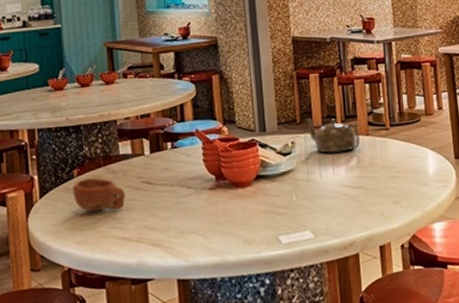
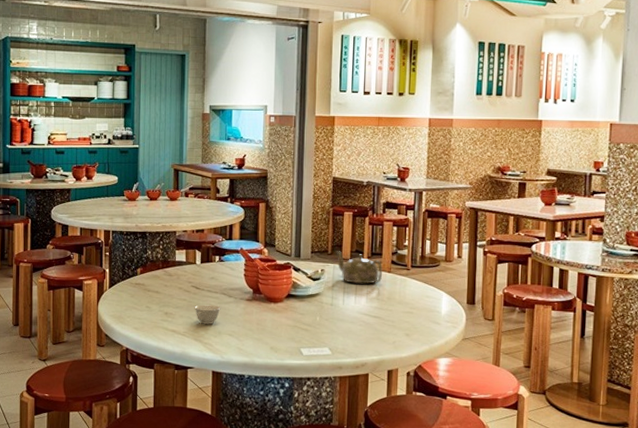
cup: present [73,178,126,212] -> none [135,277,177,307]
teacup: none [147,200,180,225] -> present [194,304,221,324]

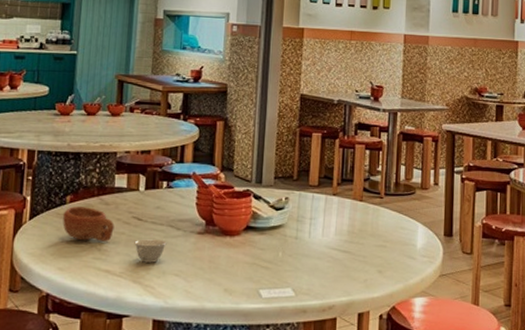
cup: none [135,277,177,307] -> present [63,206,115,242]
teapot: present [336,251,382,284] -> none [302,176,353,214]

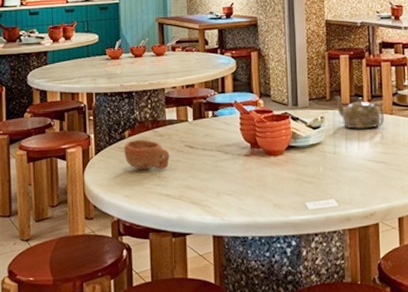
teacup: present [134,239,167,263] -> none [189,164,218,185]
teapot: none [302,176,353,214] -> present [335,96,384,129]

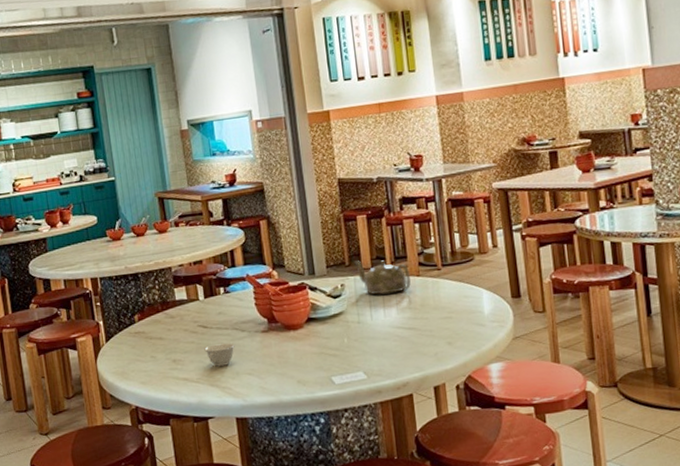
cup: present [124,140,170,170] -> none [135,322,184,355]
teacup: none [189,164,218,185] -> present [204,343,235,367]

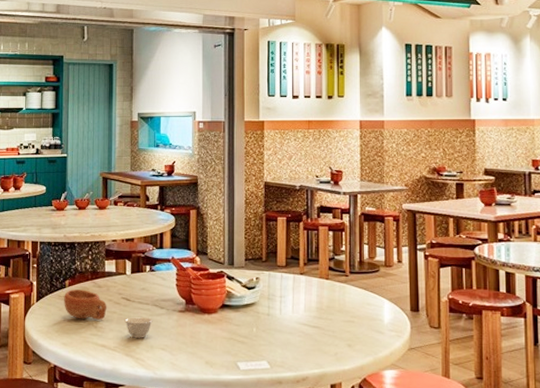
cup: none [135,322,184,355] -> present [64,289,107,320]
teapot: present [354,260,411,295] -> none [271,258,320,292]

